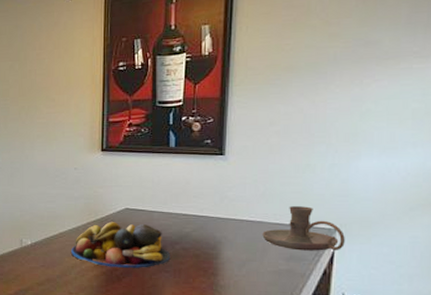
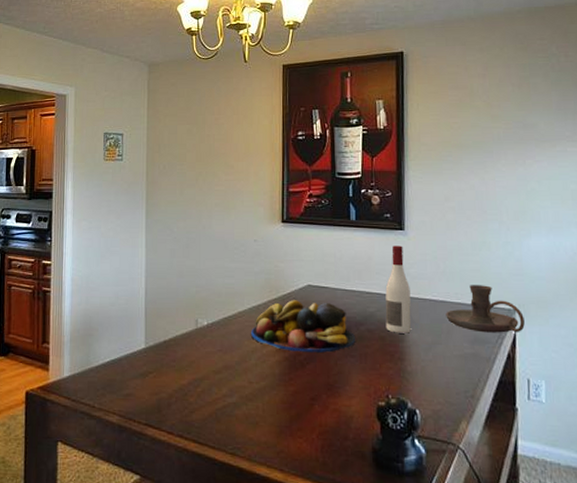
wine bottle: none [201,170,227,252] -> present [385,245,411,334]

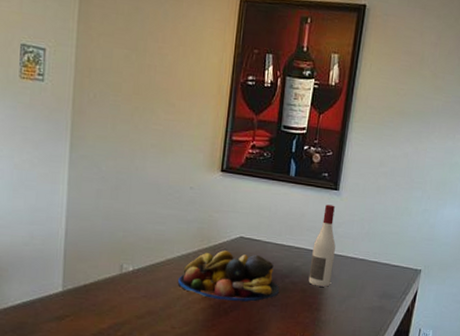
candle holder: present [446,285,525,333] -> none [362,246,427,290]

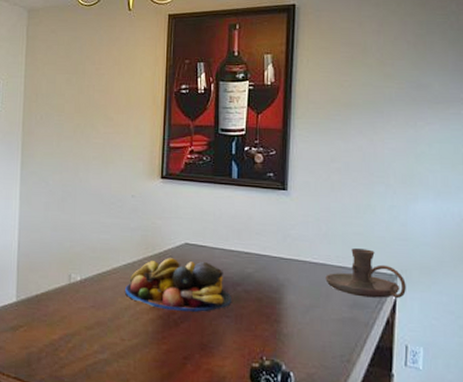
wine bottle: present [308,204,336,287] -> none [263,206,290,296]
candle holder: none [362,246,427,290] -> present [325,248,406,298]

